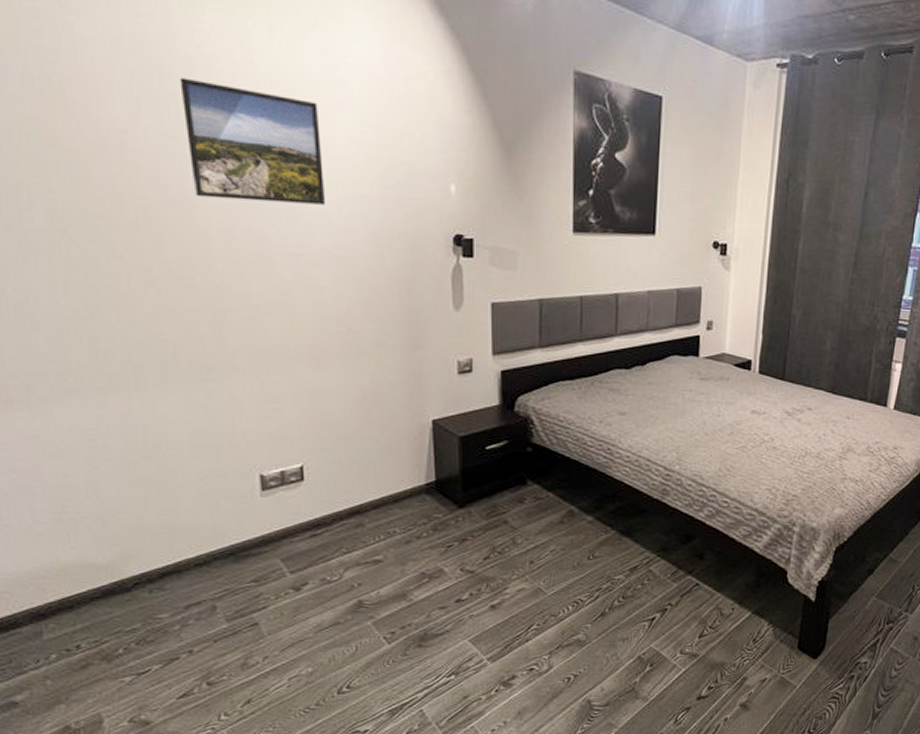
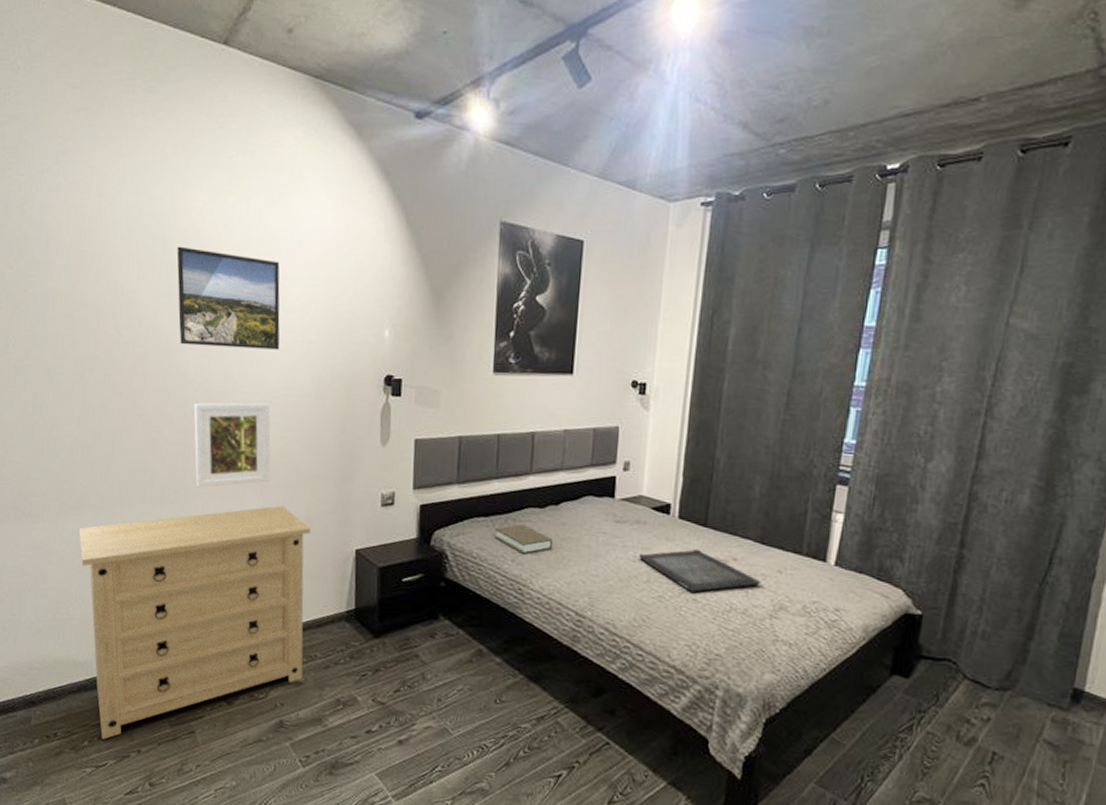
dresser: none [81,378,382,644] -> present [79,505,311,740]
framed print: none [221,265,326,362] -> present [193,403,271,488]
book: none [581,386,641,415] -> present [495,524,553,554]
serving tray: none [723,402,833,441] -> present [639,549,762,592]

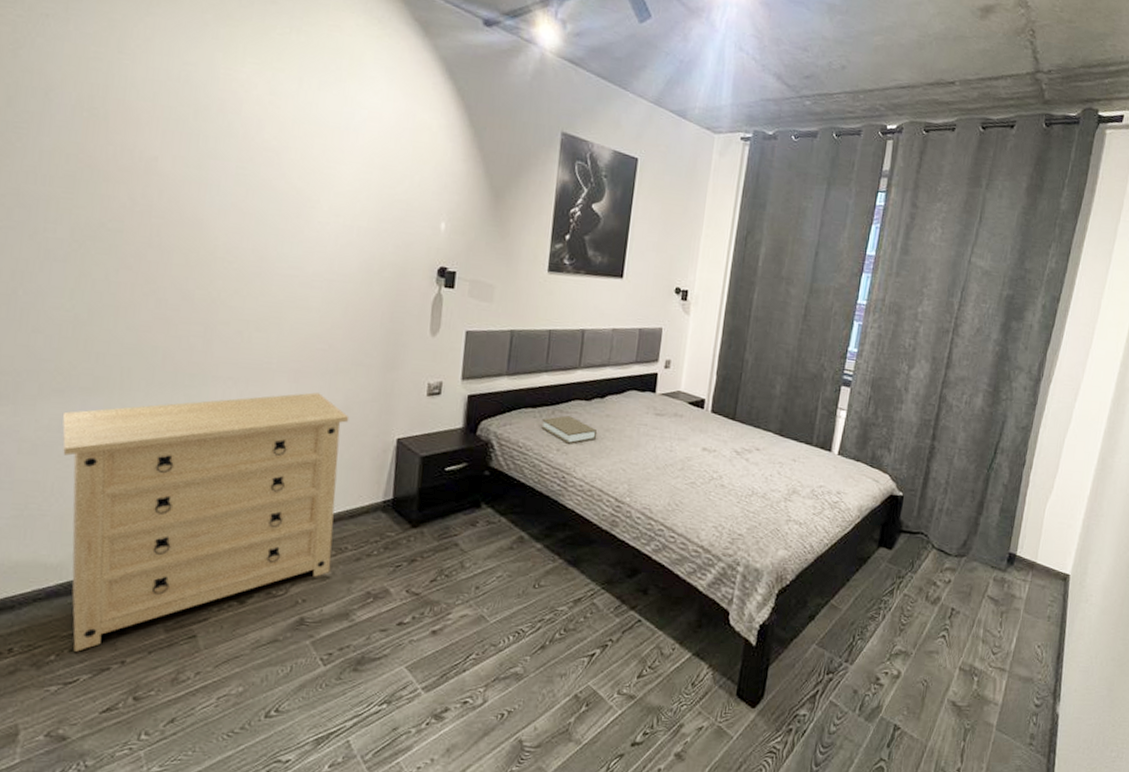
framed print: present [176,246,280,350] -> none [208,116,331,234]
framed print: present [193,403,271,488] -> none [217,282,311,372]
serving tray: present [639,549,762,592] -> none [675,440,779,479]

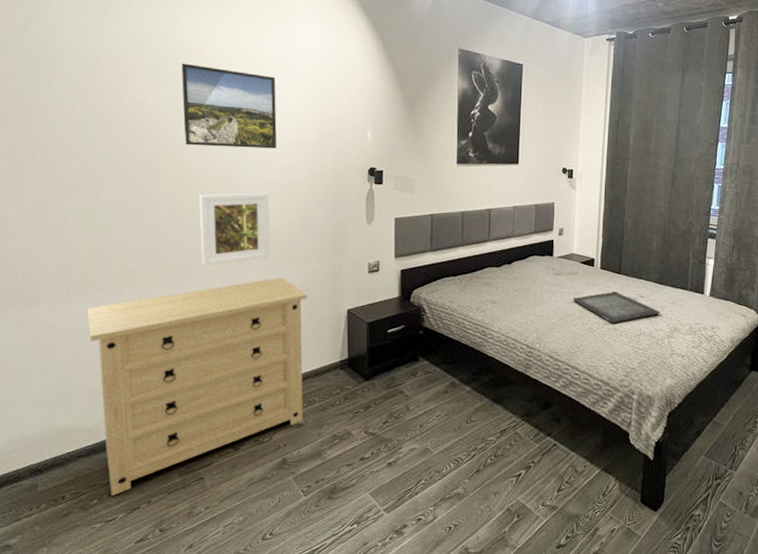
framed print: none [208,116,331,234] -> present [181,63,277,149]
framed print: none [217,282,311,372] -> present [199,193,271,266]
book: present [541,415,598,444] -> none [462,281,508,304]
serving tray: none [675,440,779,479] -> present [573,291,661,323]

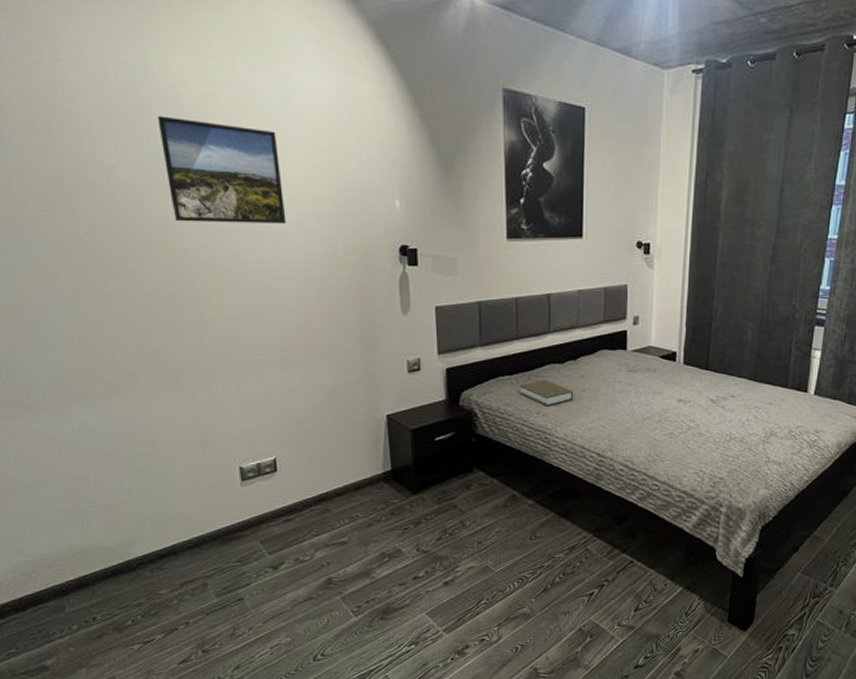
dresser: present [87,277,308,496] -> none [88,379,347,617]
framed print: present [199,193,271,266] -> none [199,279,292,367]
book: none [462,281,508,304] -> present [519,380,574,406]
serving tray: present [573,291,661,323] -> none [651,390,755,427]

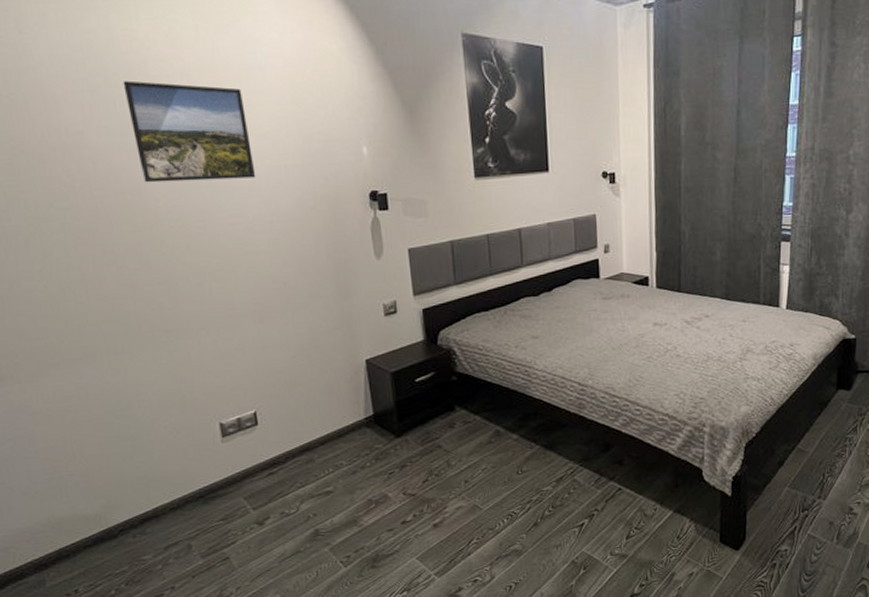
book: present [519,380,574,406] -> none [496,313,551,340]

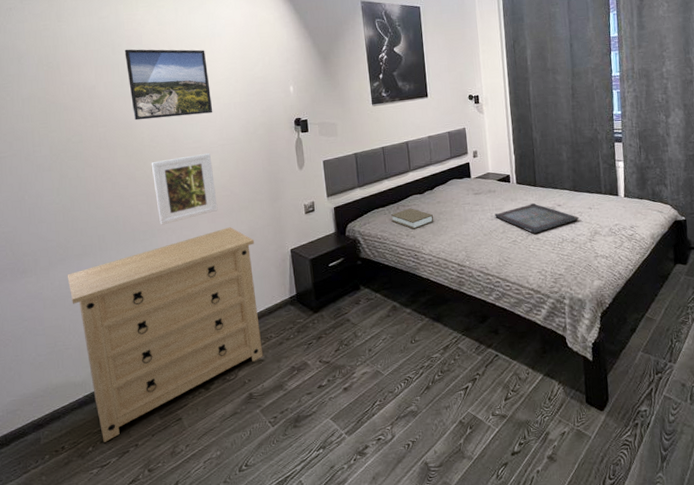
dresser: none [63,329,332,585] -> present [67,227,263,442]
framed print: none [171,232,267,324] -> present [151,153,218,225]
book: none [496,313,551,340] -> present [391,208,434,230]
serving tray: none [627,313,730,349] -> present [495,203,580,234]

